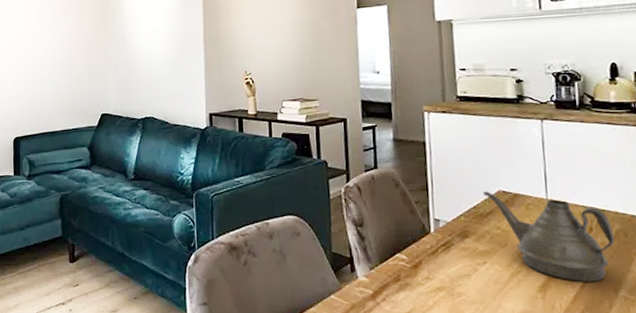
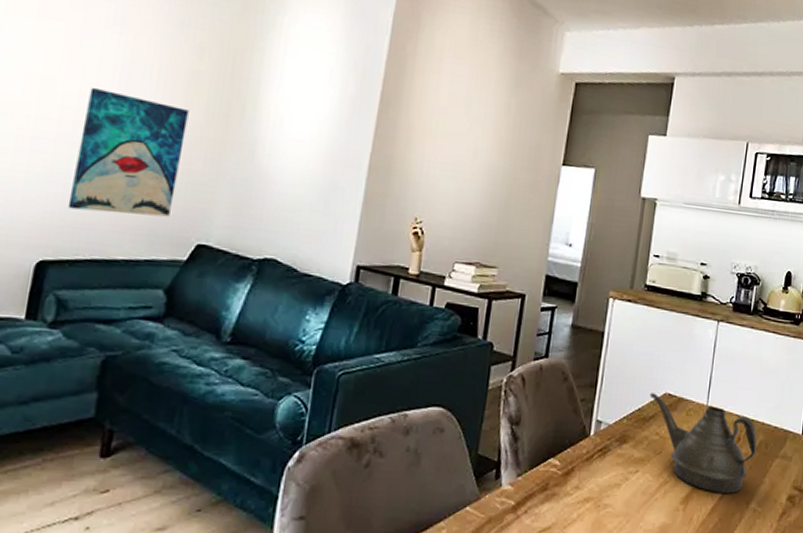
wall art: none [24,22,83,102] -> present [67,87,189,217]

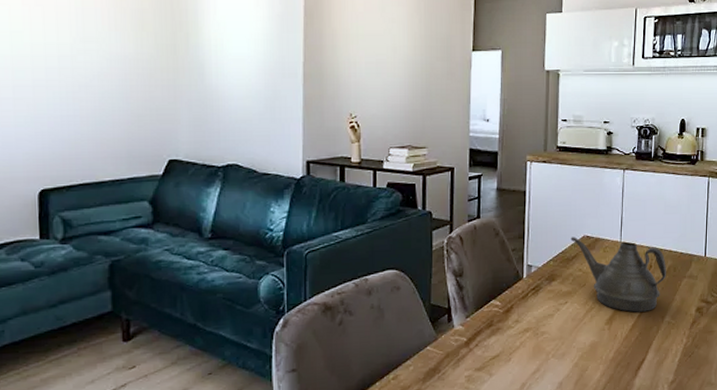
wall art: present [67,87,189,217] -> none [53,35,142,143]

